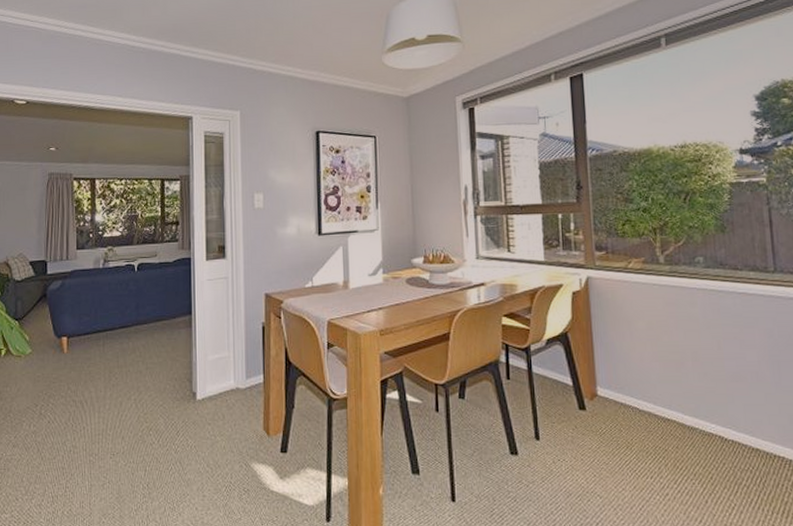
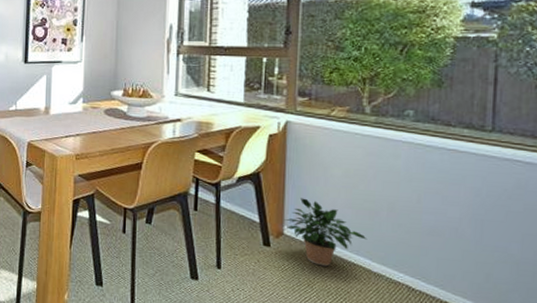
potted plant: none [596,355,677,425] -> present [284,198,367,267]

